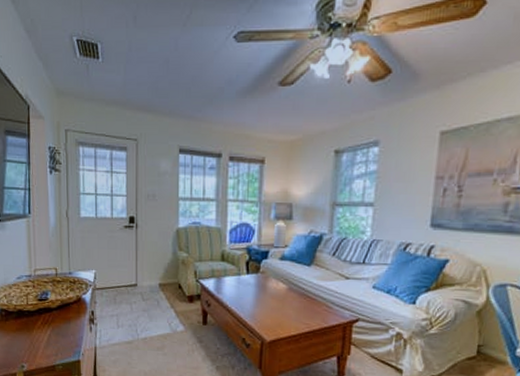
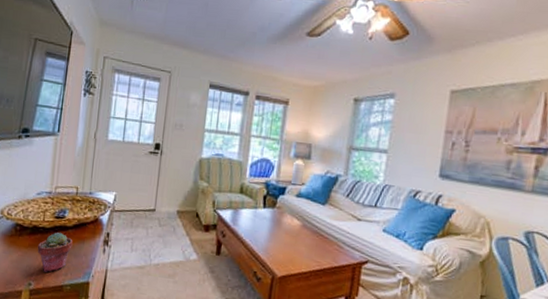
potted succulent: none [25,314,59,354] -> present [37,232,73,273]

